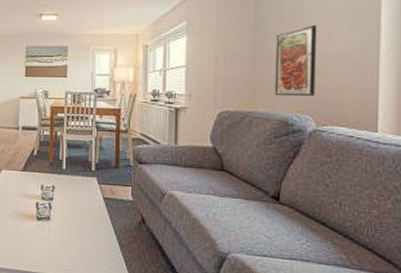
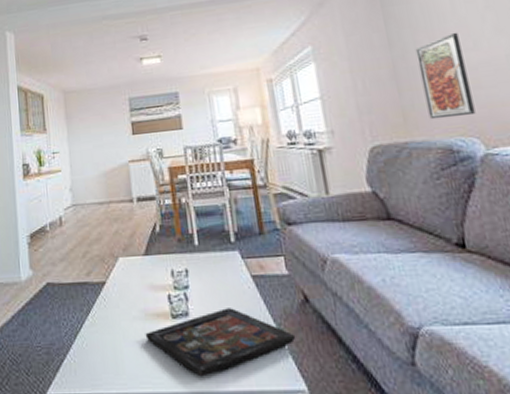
decorative tray: none [15,218,130,264] -> present [145,308,296,377]

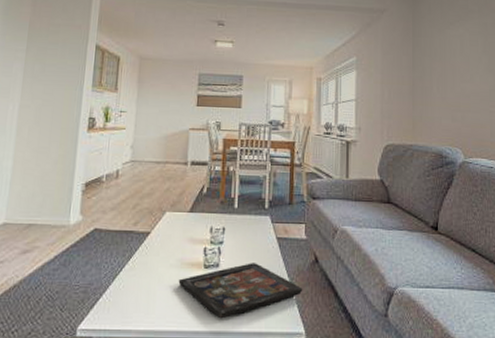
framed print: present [415,32,476,120] -> none [430,66,462,131]

